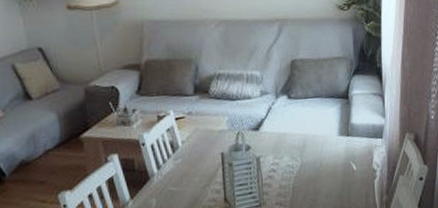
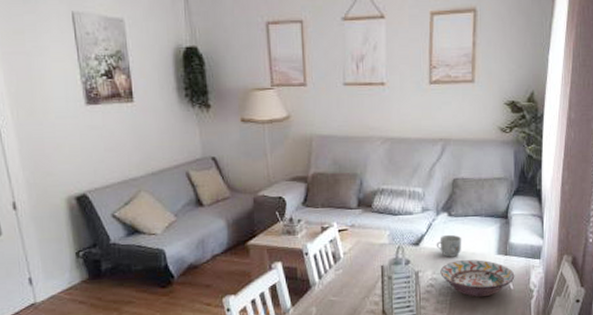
mug: none [276,117,303,141] -> present [436,234,462,257]
decorative bowl: none [282,142,358,180] -> present [440,260,515,298]

